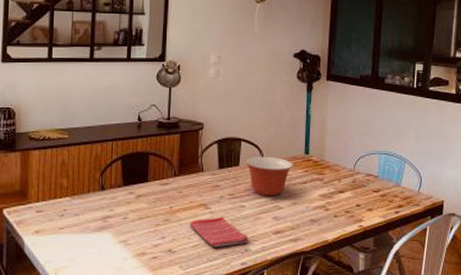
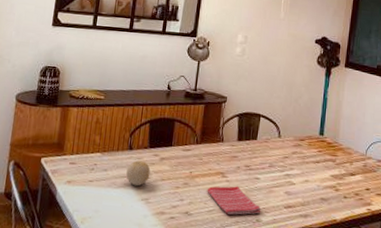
fruit: none [100,201,127,229] -> present [126,160,151,186]
mixing bowl: present [245,156,293,197] -> none [262,132,308,173]

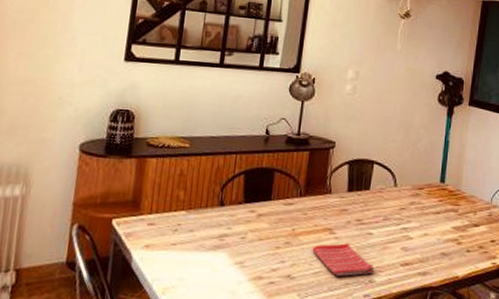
fruit: present [126,160,151,186] -> none [216,218,246,248]

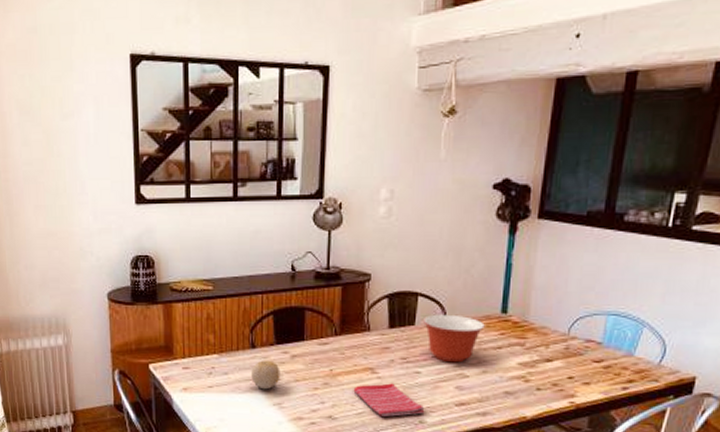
fruit: none [216,218,246,248] -> present [251,360,280,390]
mixing bowl: none [376,181,427,226] -> present [422,314,485,363]

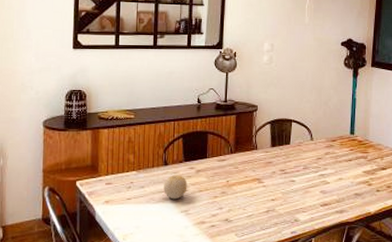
dish towel: present [353,383,425,417] -> none [245,190,299,217]
mixing bowl: present [422,314,485,363] -> none [295,136,339,173]

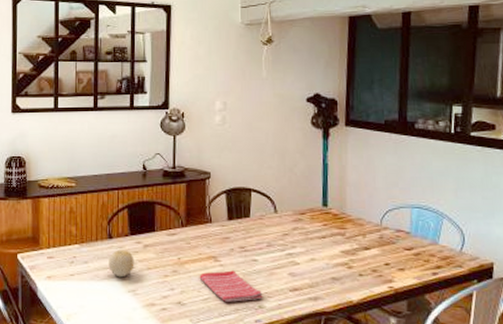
dish towel: none [245,190,299,217] -> present [199,270,263,302]

